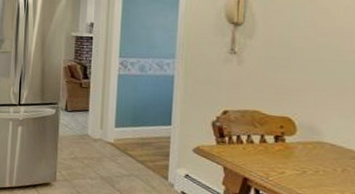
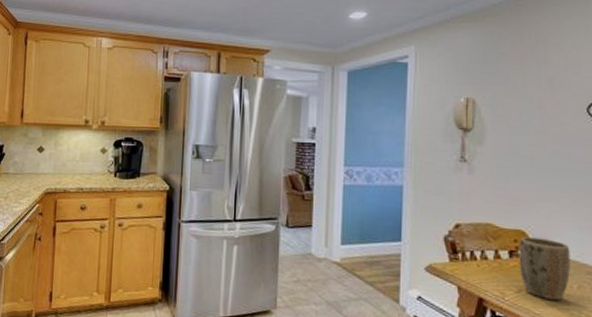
plant pot: none [284,123,336,182] -> present [519,237,570,300]

